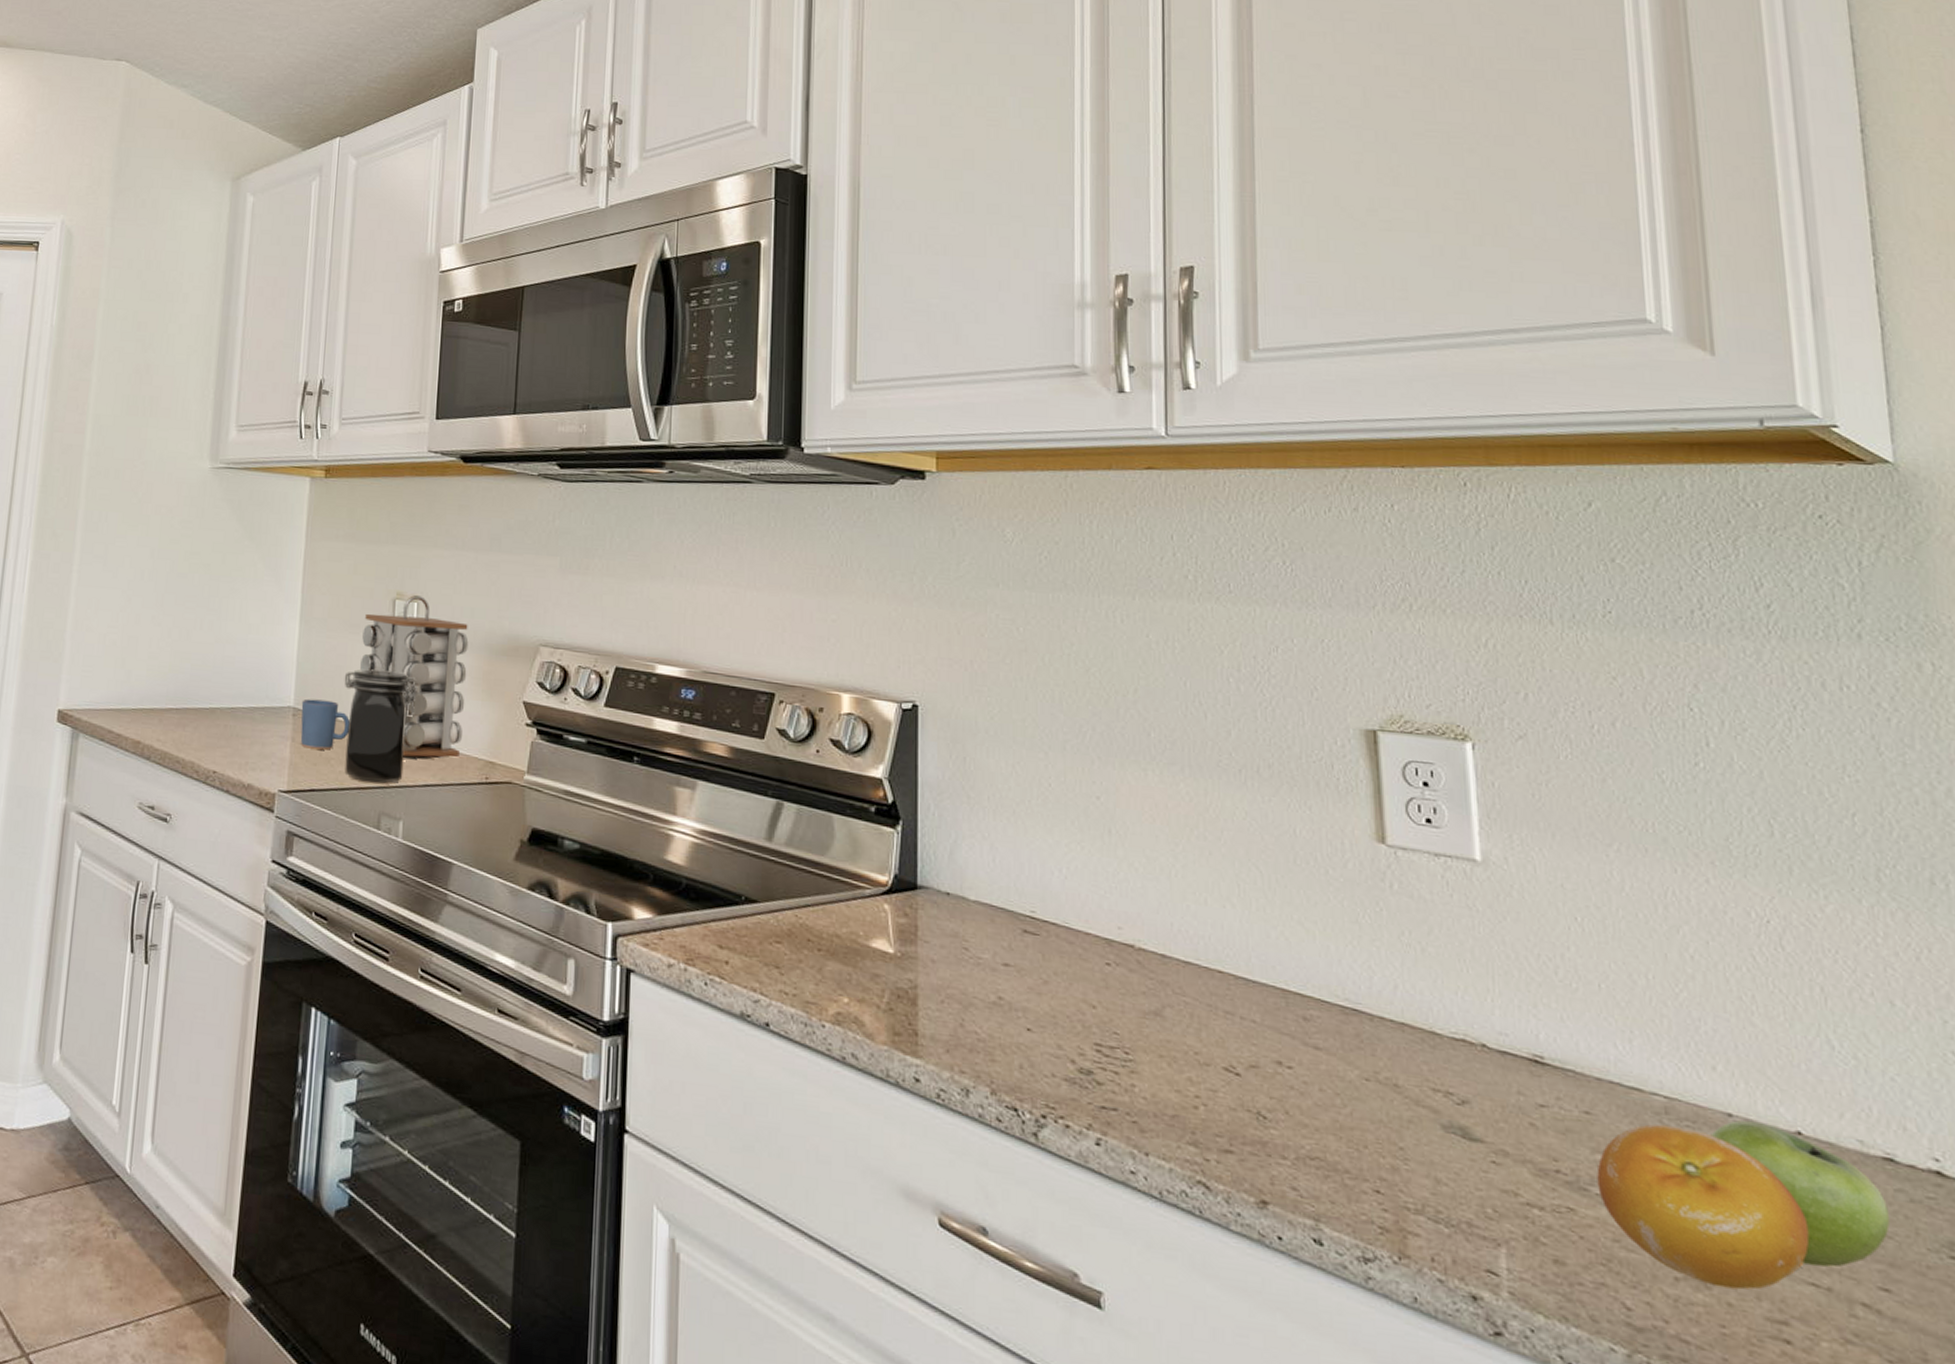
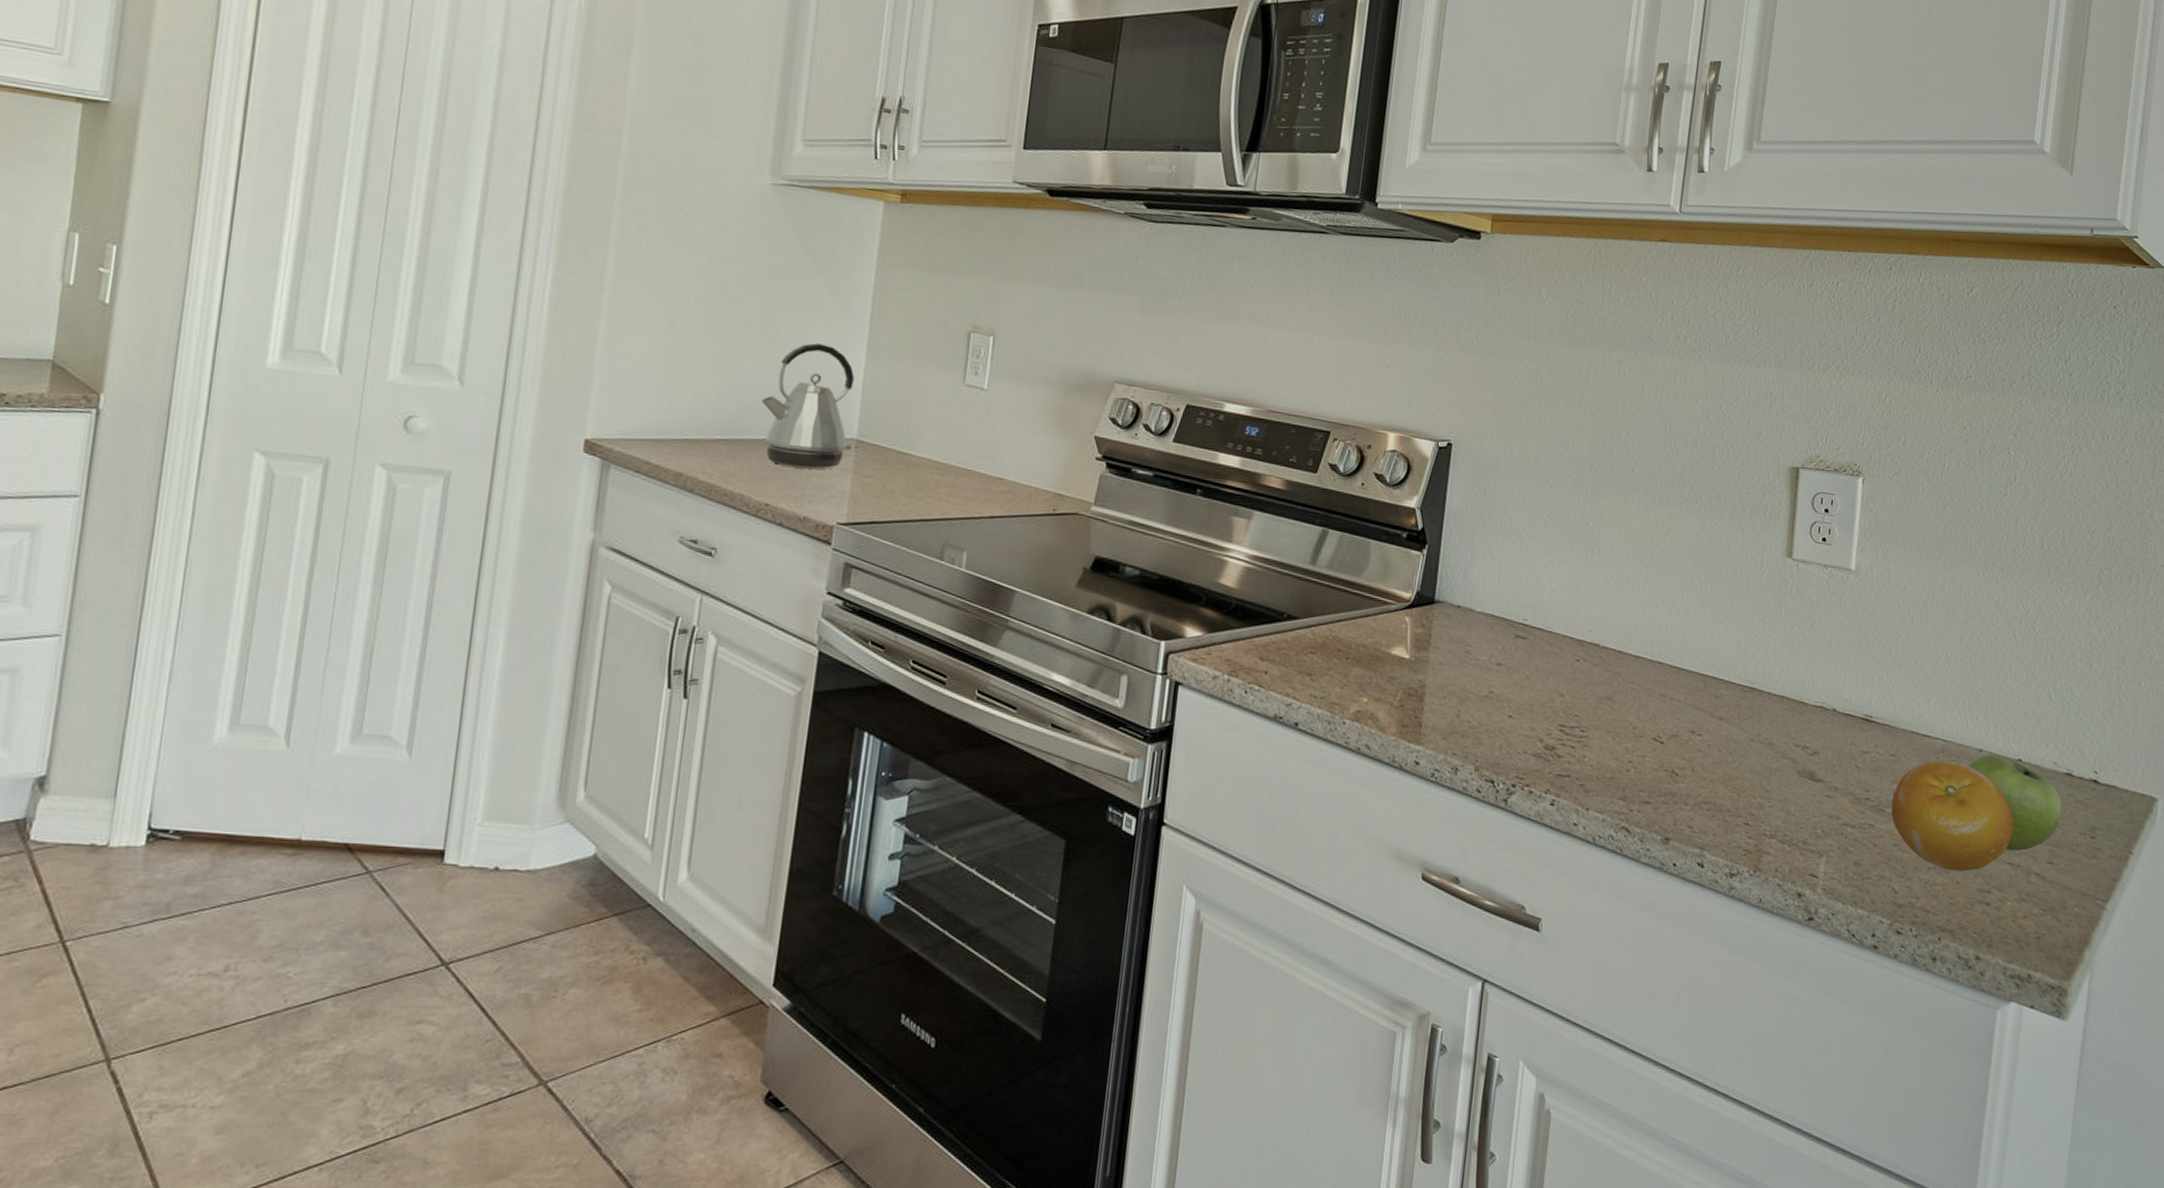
kettle: none [207,615,289,738] -> present [761,343,854,470]
mug: present [300,699,350,750] -> none [862,431,916,483]
jar: present [344,669,417,784] -> none [909,401,989,516]
spice rack: present [360,595,469,760] -> none [930,329,1045,492]

